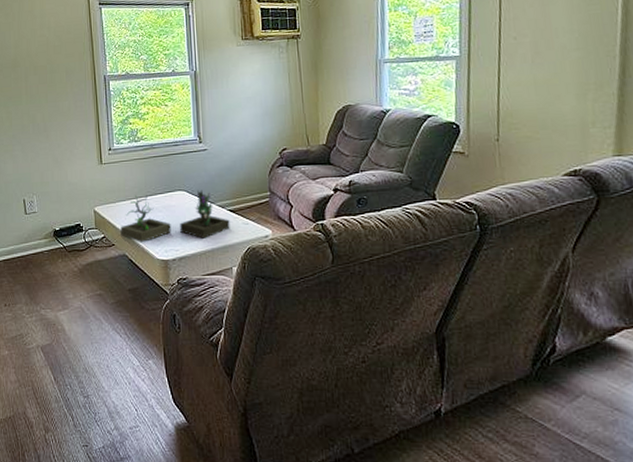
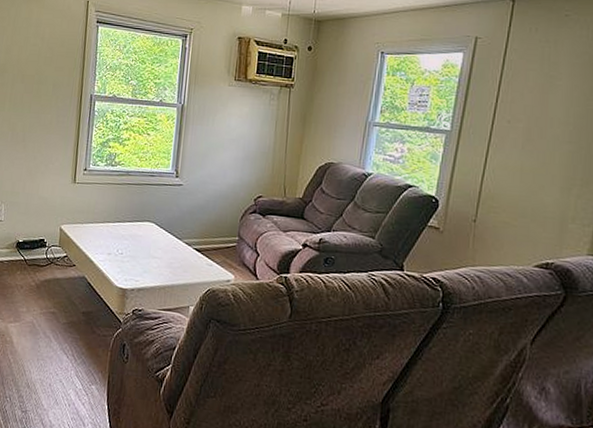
plant: present [120,190,230,242] -> none [83,220,194,274]

